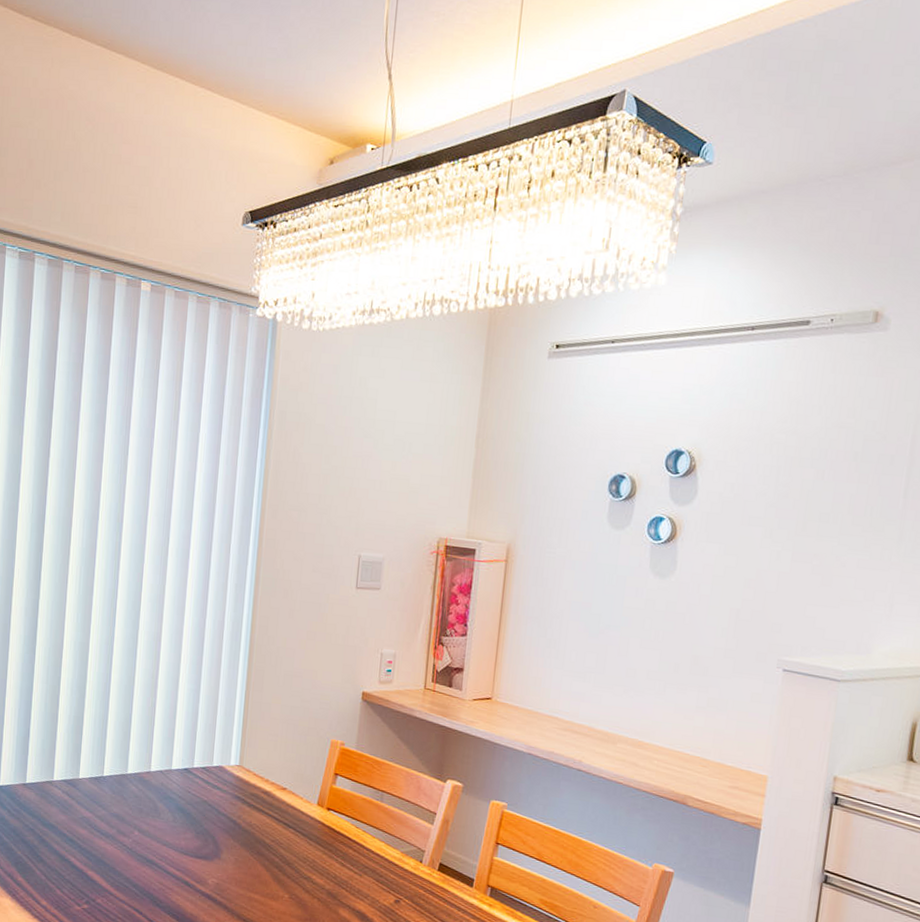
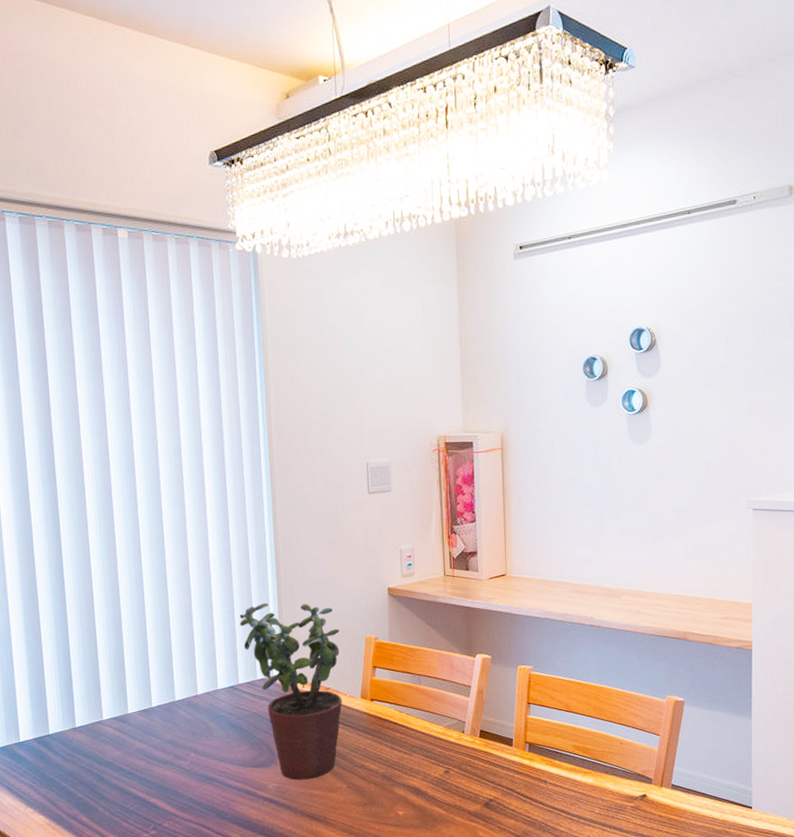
potted plant: none [204,687,305,882] -> present [239,603,342,780]

